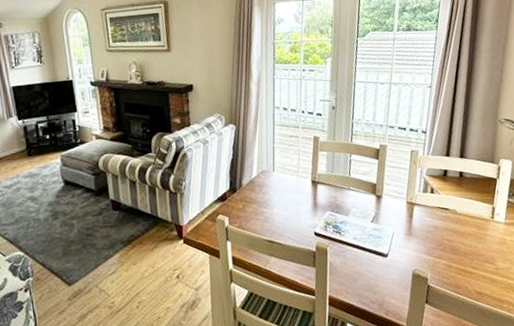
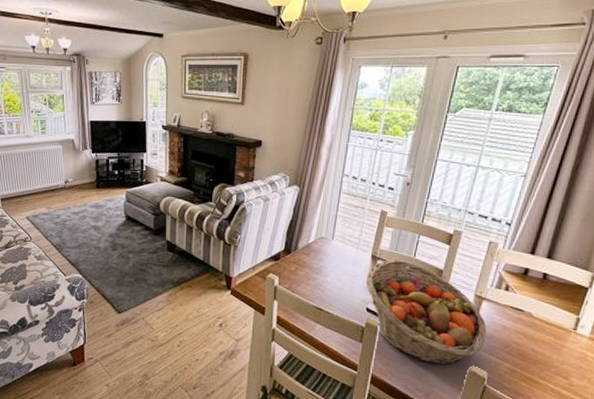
fruit basket: none [310,181,422,275] -> present [366,260,487,365]

